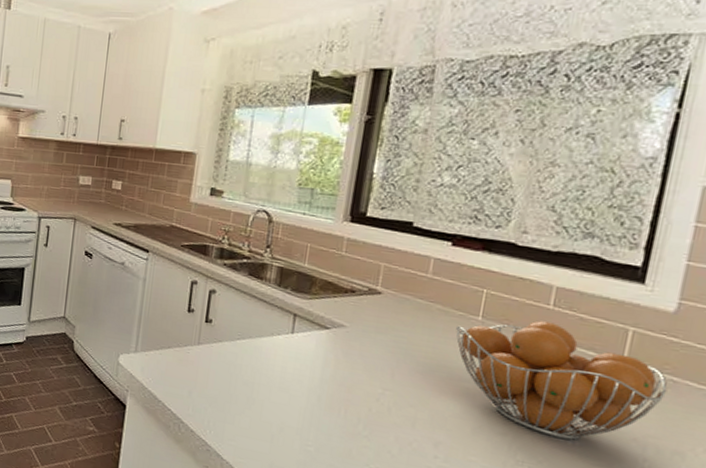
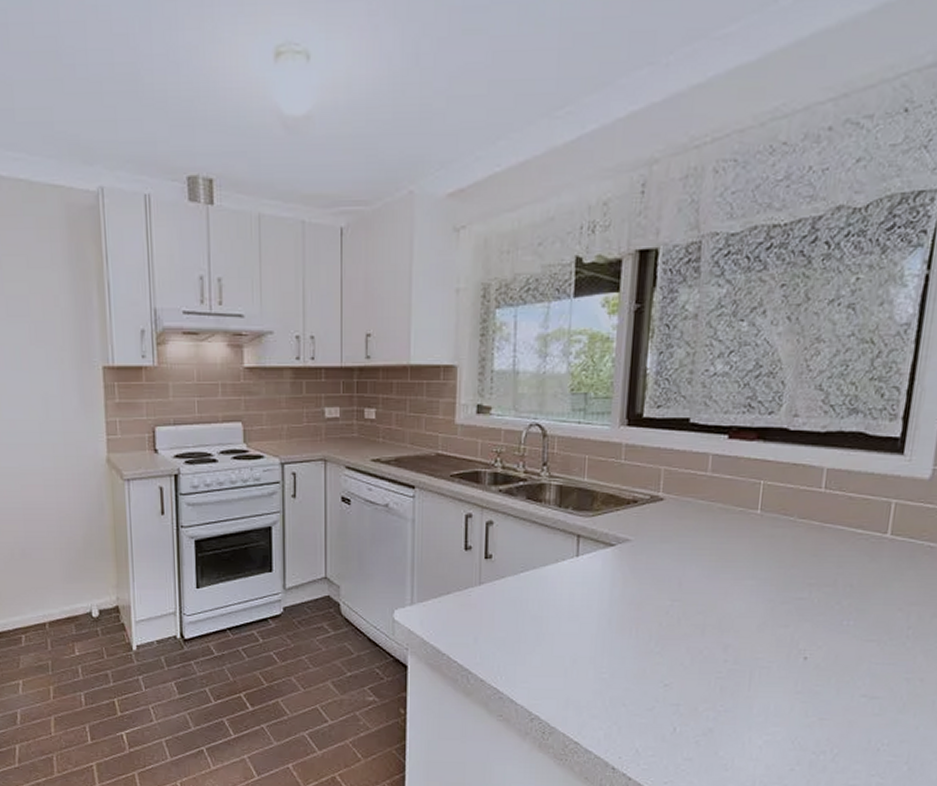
fruit basket: present [456,321,668,440] -> none [737,506,926,620]

